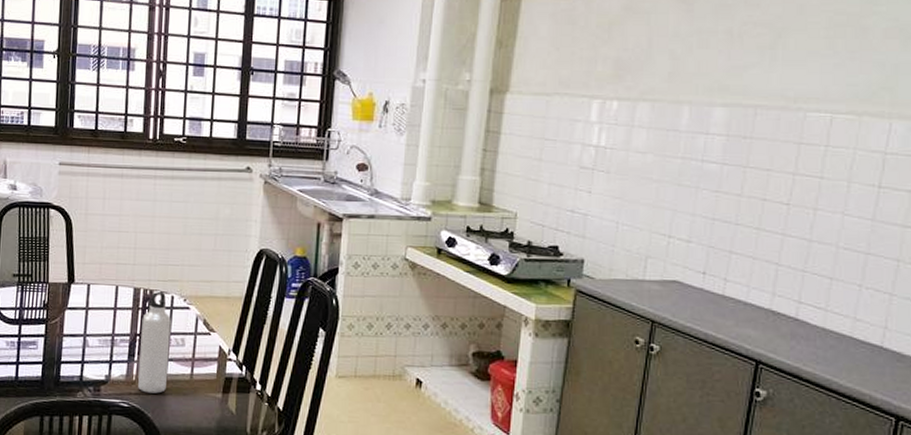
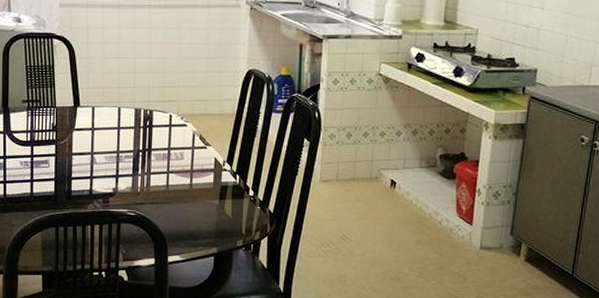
water bottle: present [138,291,171,394] -> none [143,111,170,203]

